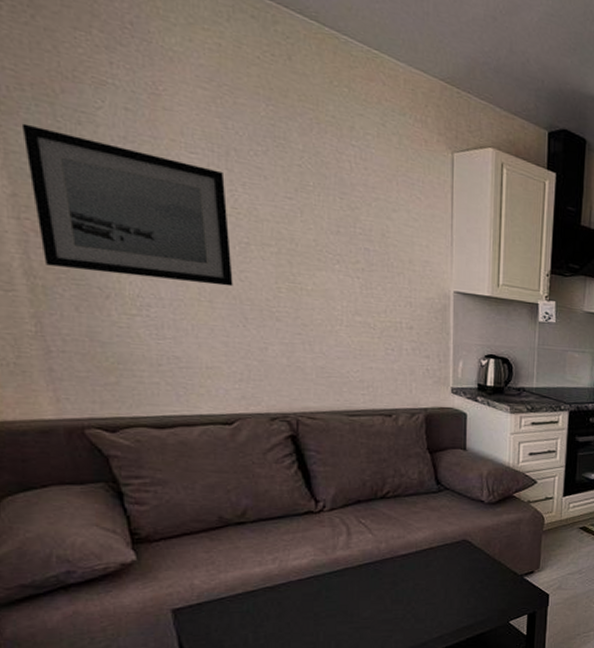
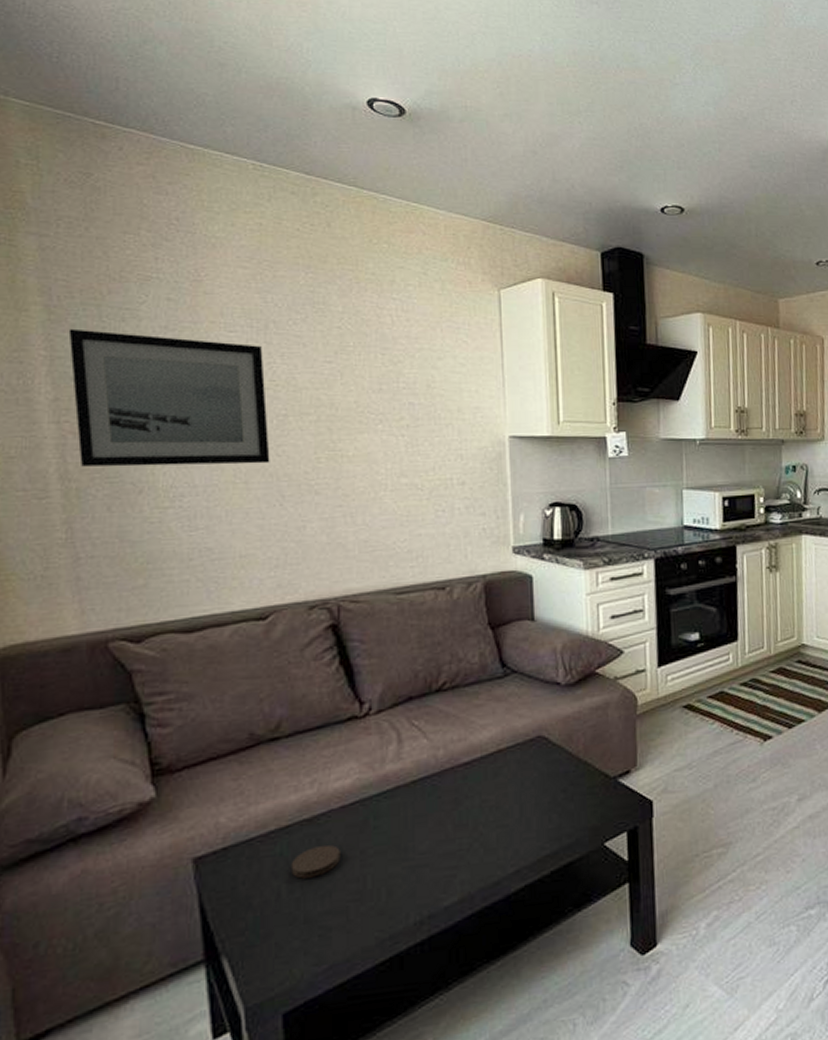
coaster: none [256,607,298,630] -> present [291,845,340,879]

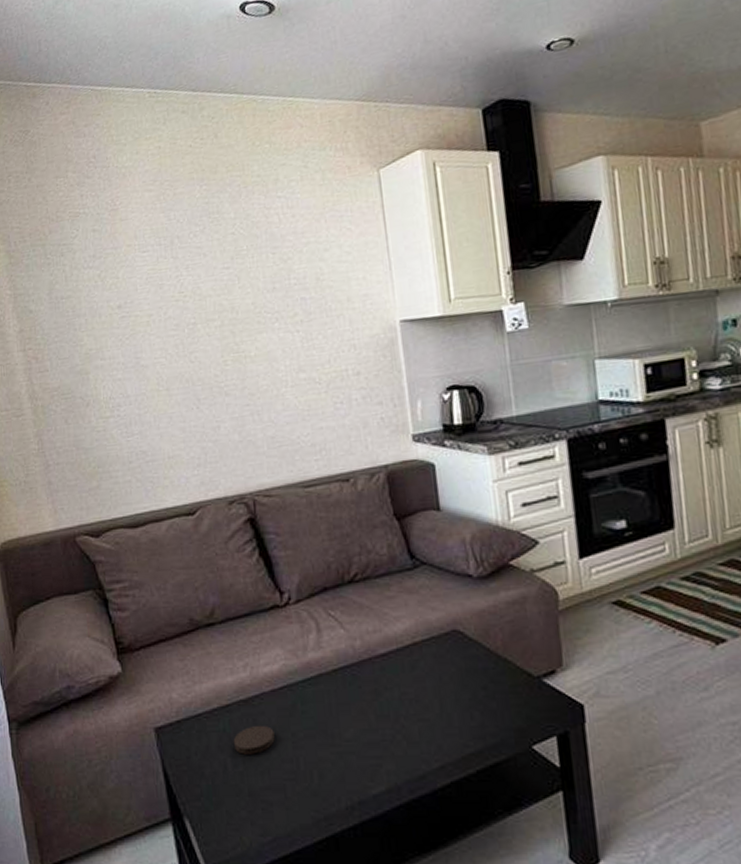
wall art: present [68,328,270,467] -> none [24,260,186,387]

